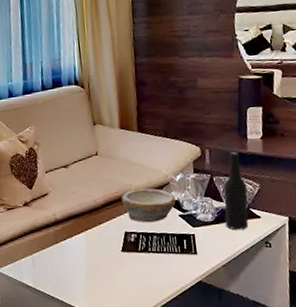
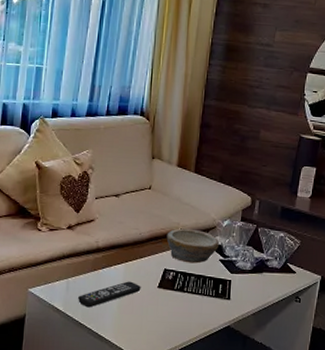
remote control: none [45,249,105,281] -> present [78,281,141,308]
bottle: present [223,152,249,230] -> none [262,206,289,282]

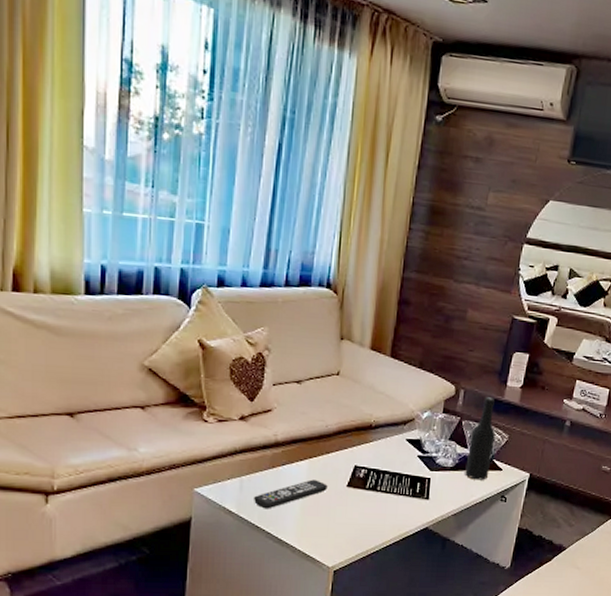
bowl: present [166,228,219,264] -> none [357,420,417,460]
bottle: none [262,206,289,282] -> present [465,397,496,480]

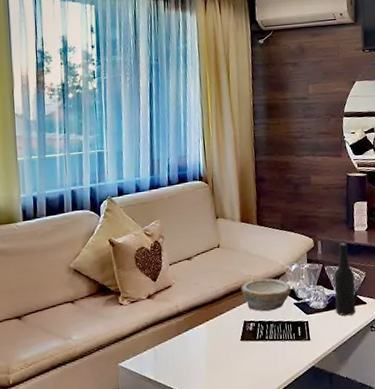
remote control: present [254,479,328,509] -> none [167,339,225,372]
bowl: none [357,420,417,460] -> present [241,278,291,312]

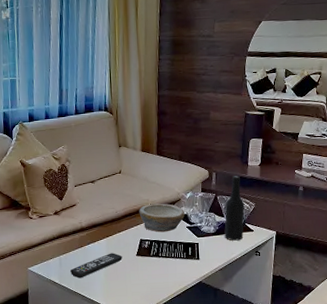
remote control: none [167,339,225,372] -> present [70,253,122,278]

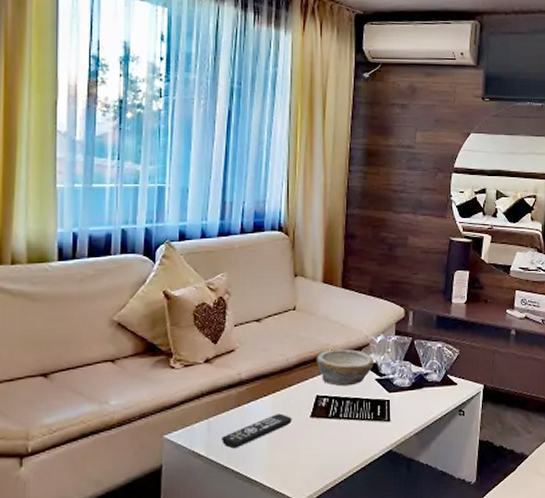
bottle: present [224,176,245,241] -> none [422,315,447,397]

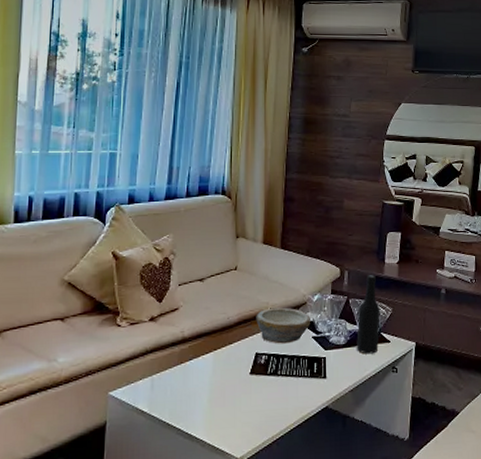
remote control: present [222,413,292,449] -> none [164,370,232,405]
bottle: none [422,315,447,397] -> present [356,275,380,354]

